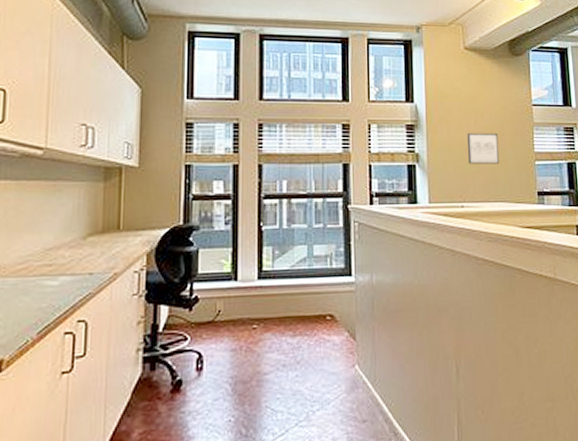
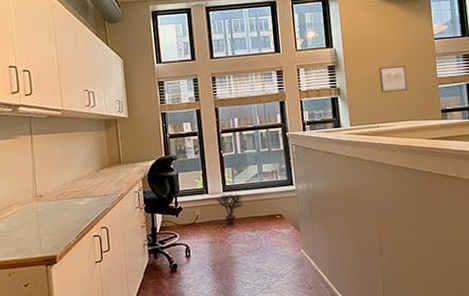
potted plant: none [247,281,284,327] -> present [216,193,243,225]

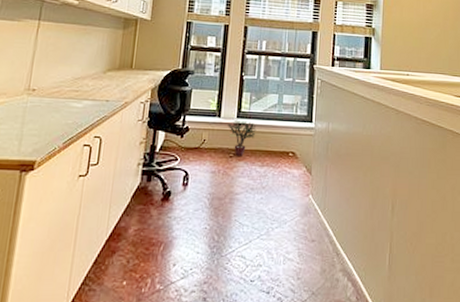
wall art: present [378,66,408,93] -> none [415,14,443,43]

